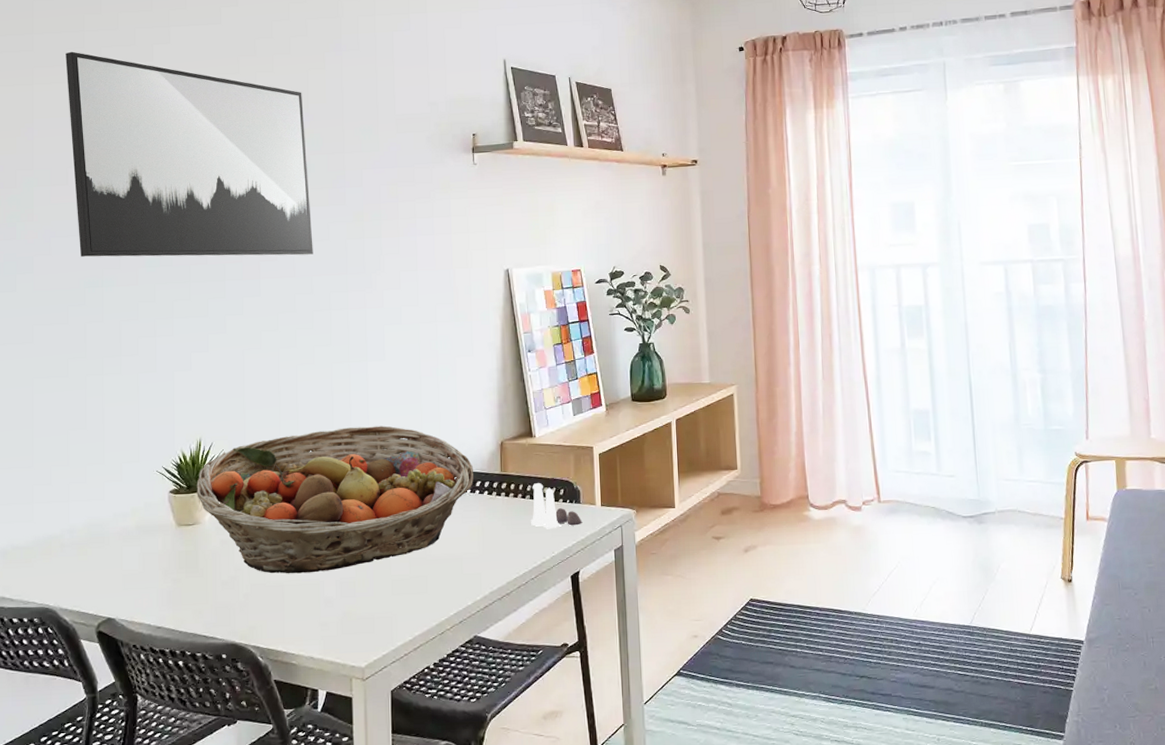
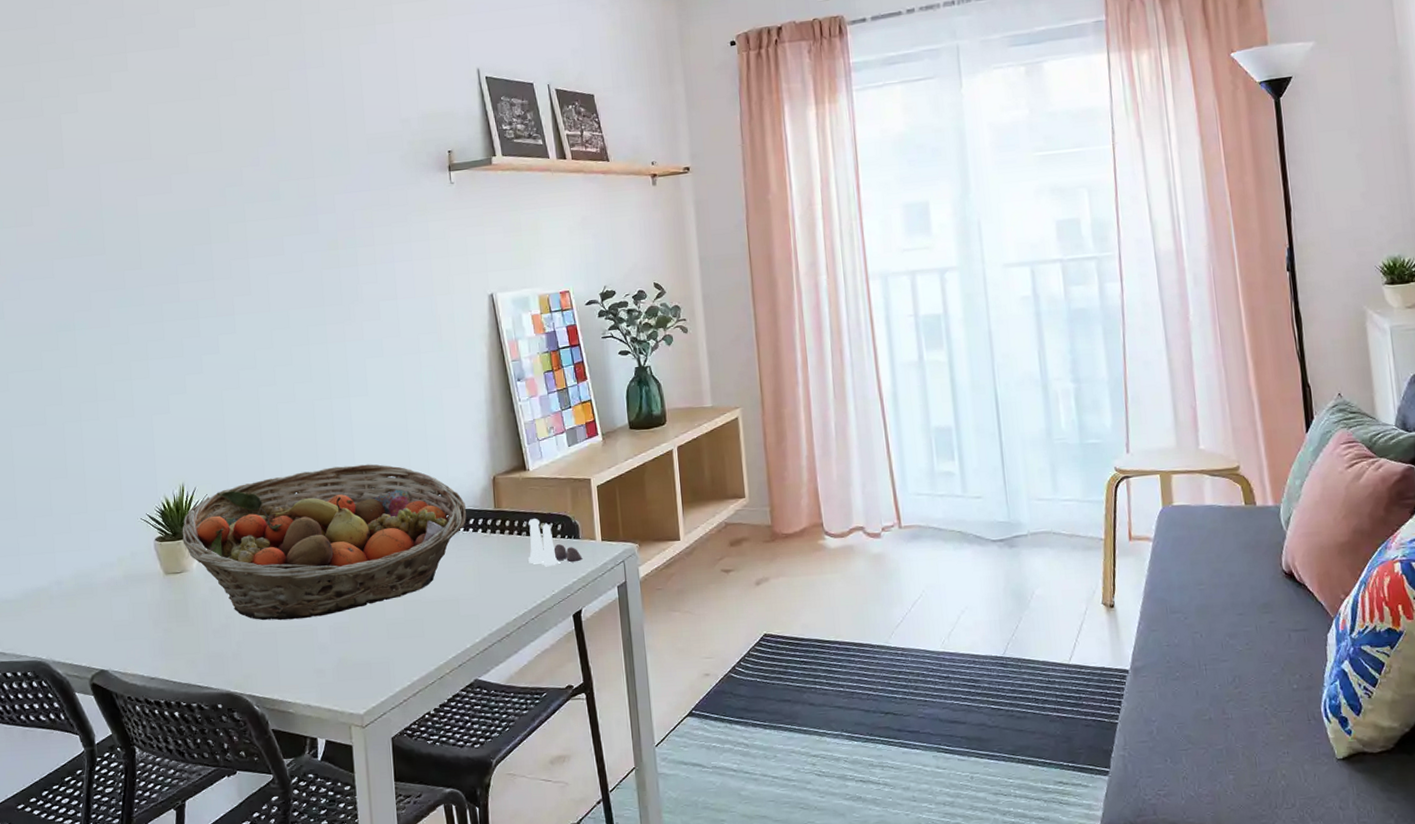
wall art: present [65,51,313,258] -> none [22,84,288,300]

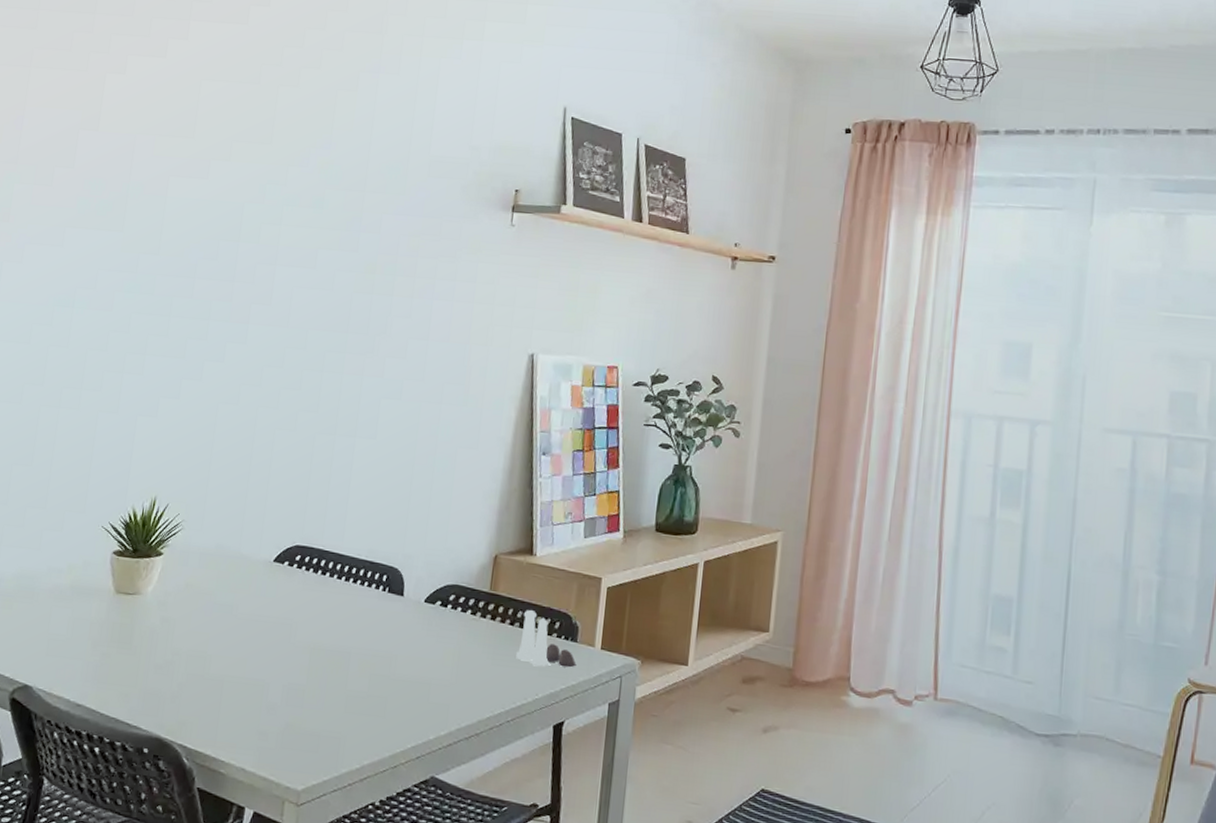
fruit basket: present [182,464,466,621] -> none [142,509,459,673]

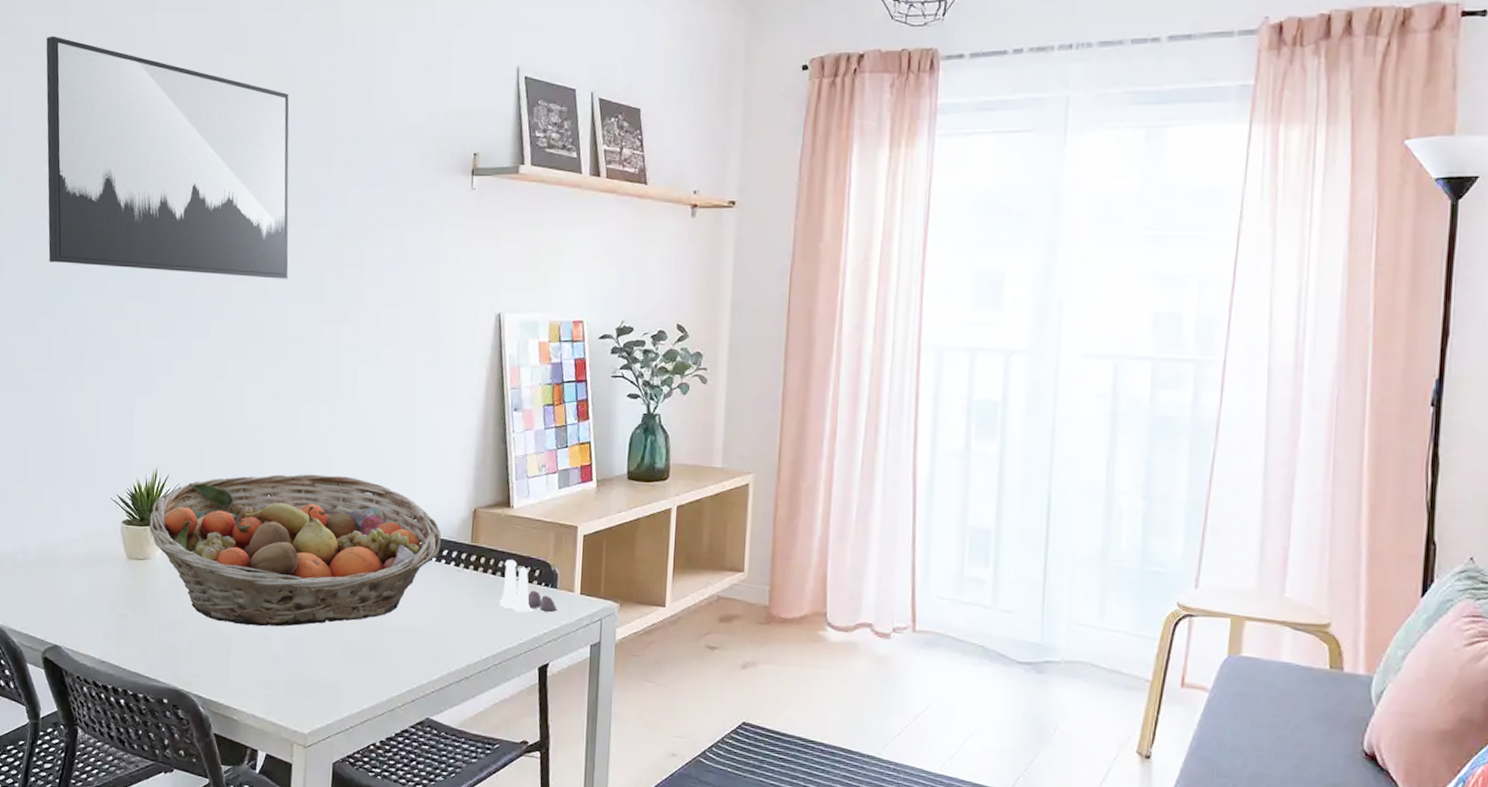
wall art: none [54,35,327,305] -> present [46,36,289,279]
fruit basket: none [142,509,459,673] -> present [149,474,441,627]

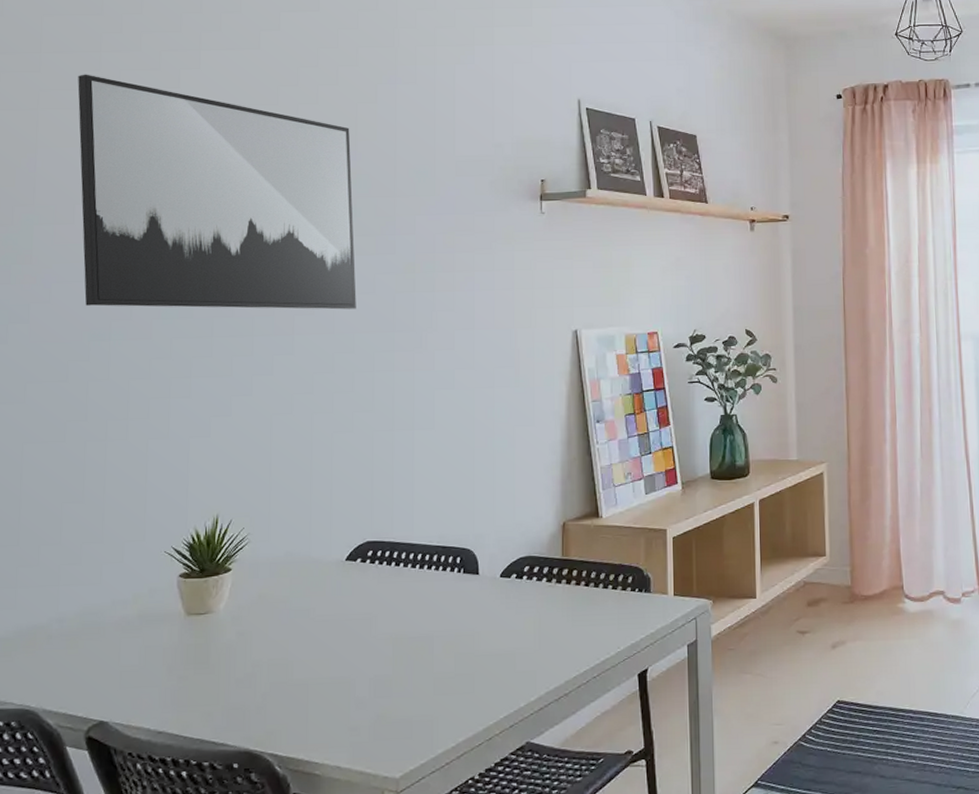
fruit basket: present [149,474,441,627] -> none [211,503,531,671]
salt and pepper shaker set: present [499,560,558,613] -> none [594,569,653,621]

